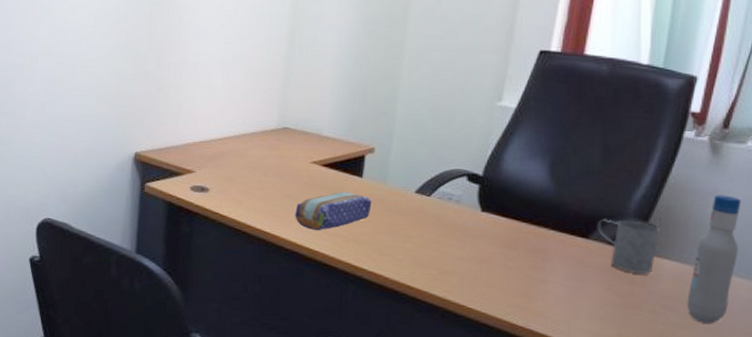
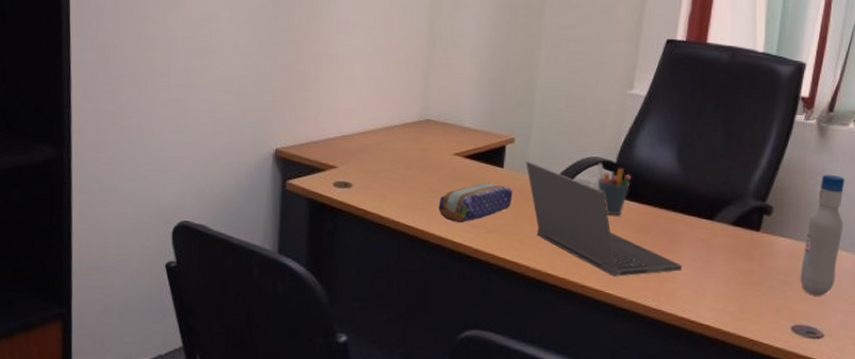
laptop computer: none [386,171,554,293] -> present [526,161,683,277]
pen holder: none [462,175,498,230] -> present [598,163,631,216]
mug: present [597,219,661,274] -> none [720,201,777,252]

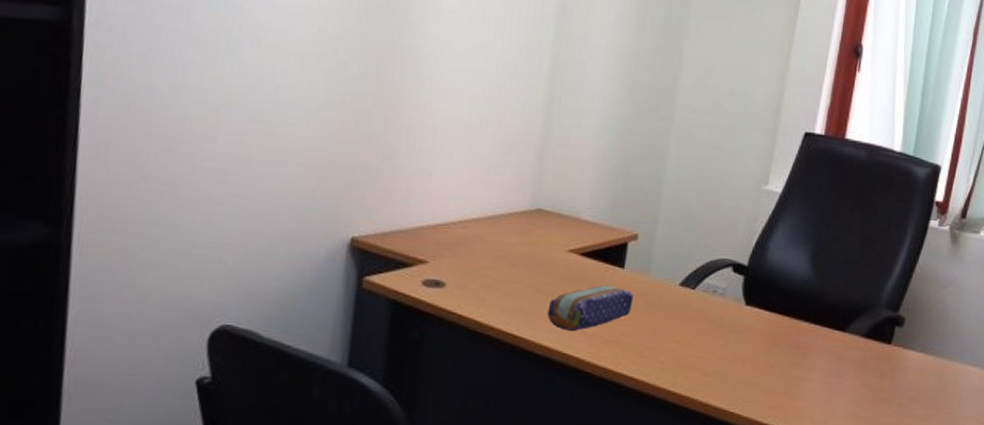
laptop computer: present [526,161,683,277] -> none [649,261,813,394]
pen holder: present [598,163,631,216] -> none [727,266,763,325]
bottle: present [800,174,845,296] -> none [929,284,975,414]

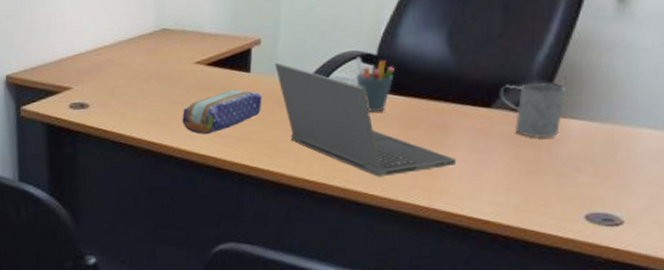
laptop computer: none [649,261,813,394] -> present [274,62,457,177]
pen holder: none [727,266,763,325] -> present [357,57,394,112]
mug: none [853,310,908,366] -> present [499,83,566,138]

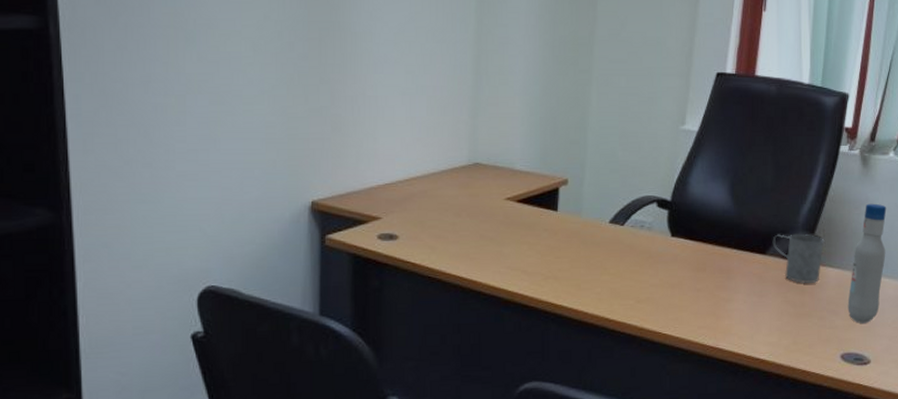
pencil case: present [182,90,262,134] -> none [491,227,568,271]
laptop computer: present [274,62,457,177] -> none [580,203,738,317]
pen holder: present [357,57,394,112] -> none [653,202,686,255]
bottle: none [595,44,650,180] -> present [847,203,887,323]

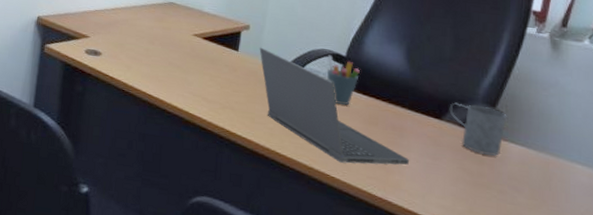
laptop computer: none [580,203,738,317] -> present [259,47,410,165]
pen holder: none [653,202,686,255] -> present [327,55,360,106]
bottle: present [847,203,887,323] -> none [532,87,580,207]

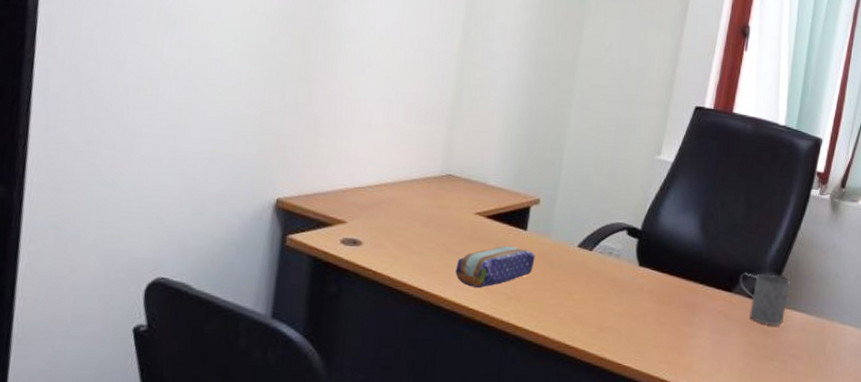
pencil case: none [177,63,246,97] -> present [455,245,535,288]
laptop computer: present [259,47,410,165] -> none [550,224,701,349]
pen holder: present [327,55,360,106] -> none [622,229,655,285]

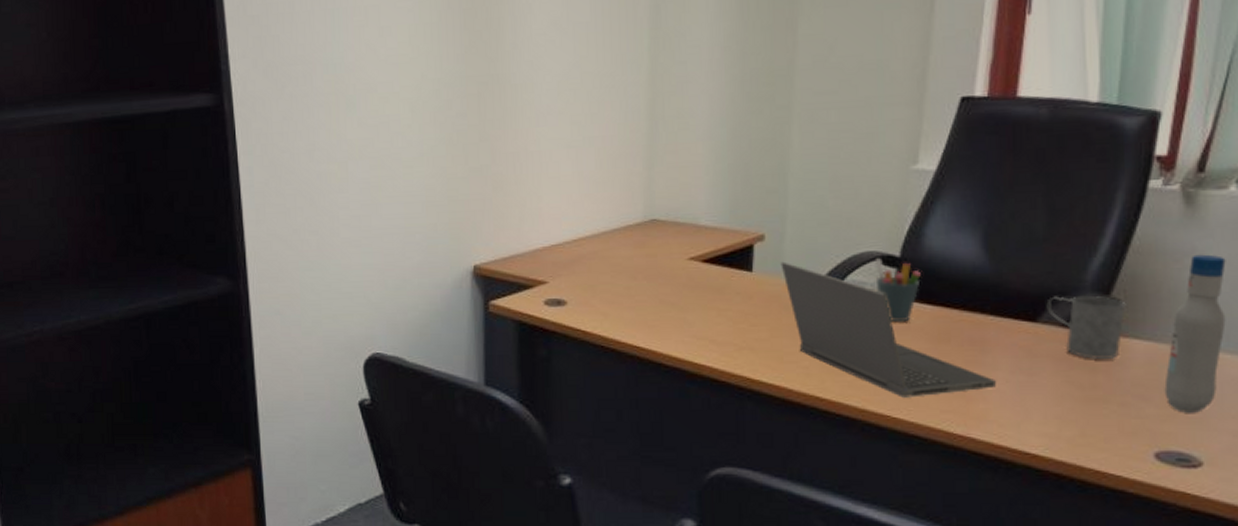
pencil case: present [455,245,535,288] -> none [673,291,766,340]
laptop computer: none [550,224,701,349] -> present [780,261,997,398]
pen holder: none [622,229,655,285] -> present [876,258,921,322]
bottle: none [809,249,853,371] -> present [1164,254,1226,413]

